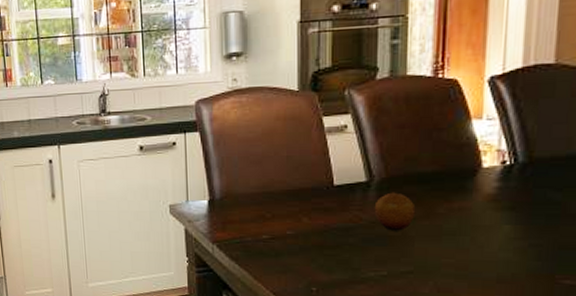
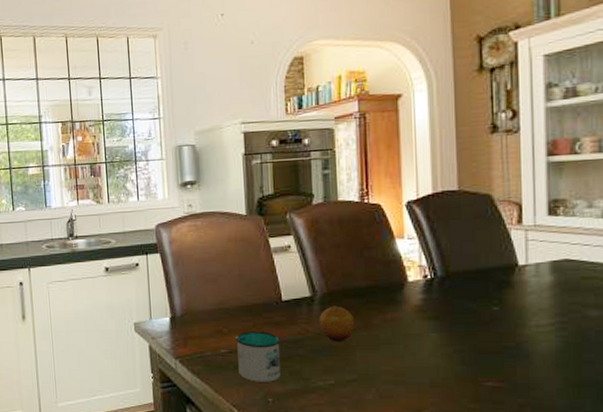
mug: none [279,217,330,271] -> present [235,331,281,382]

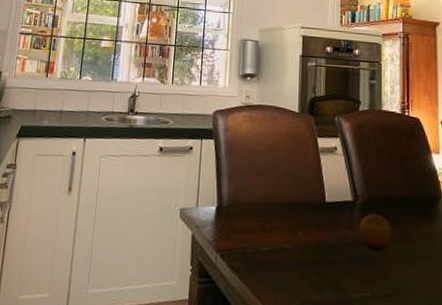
mug: present [235,331,281,382] -> none [278,230,322,288]

